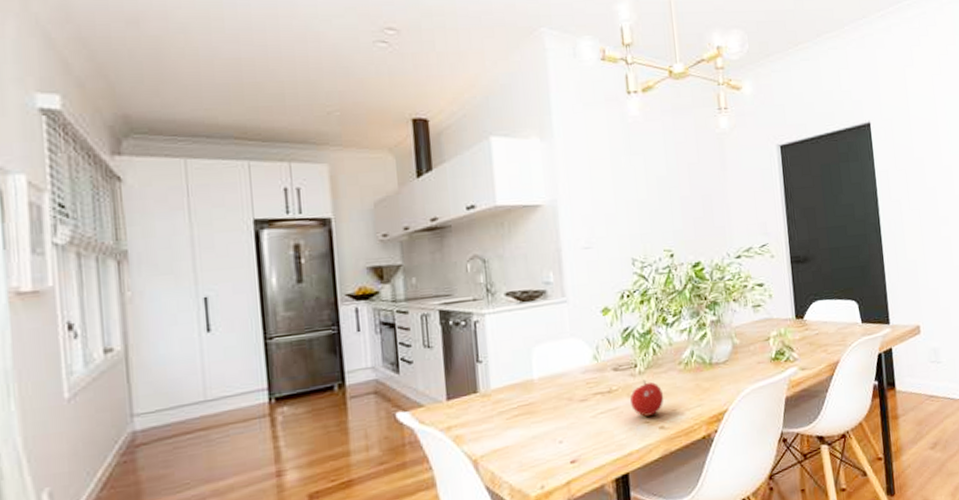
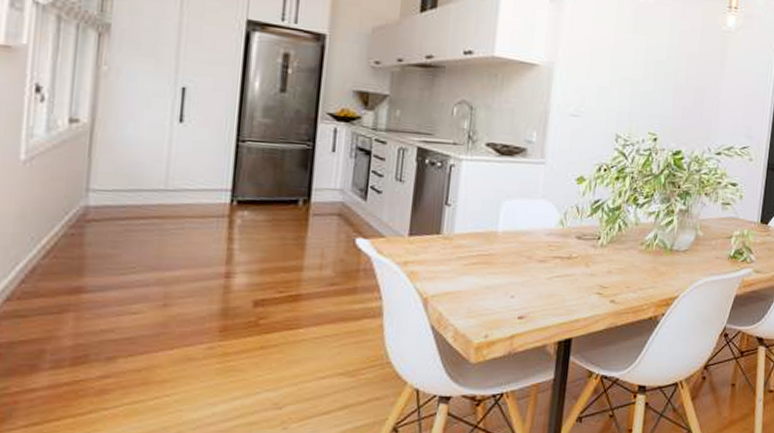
fruit: present [629,379,664,417] -> none [586,252,621,288]

